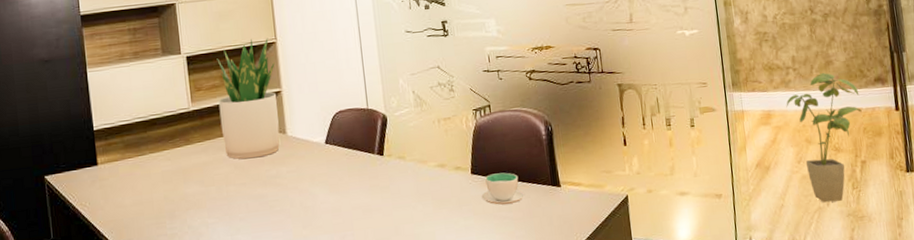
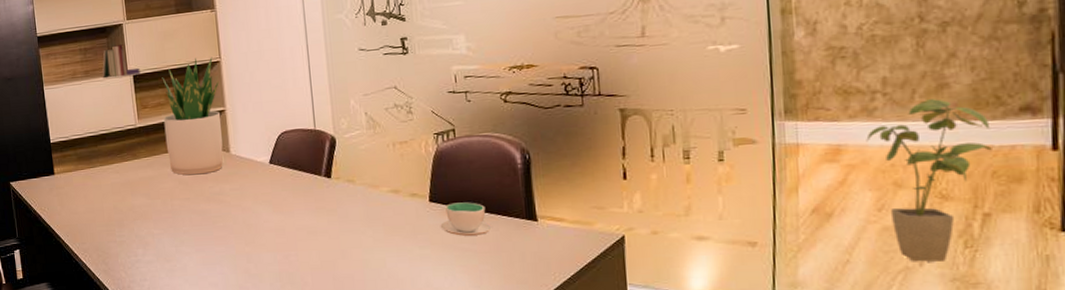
books: none [153,24,194,60] -> present [102,44,140,79]

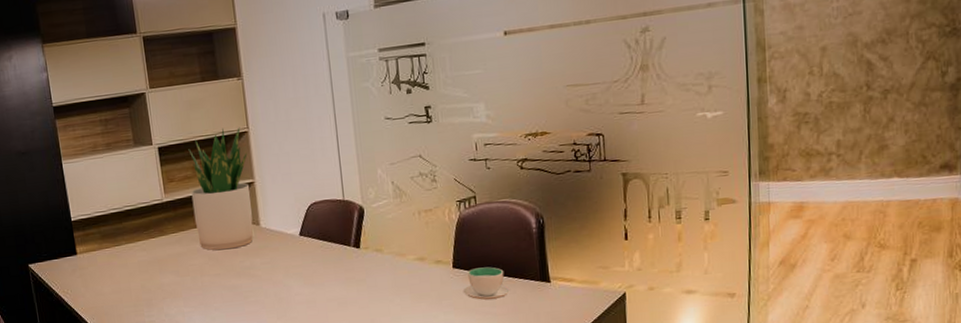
books: present [102,44,140,79] -> none [125,115,166,151]
house plant: present [866,99,992,263] -> none [823,159,919,305]

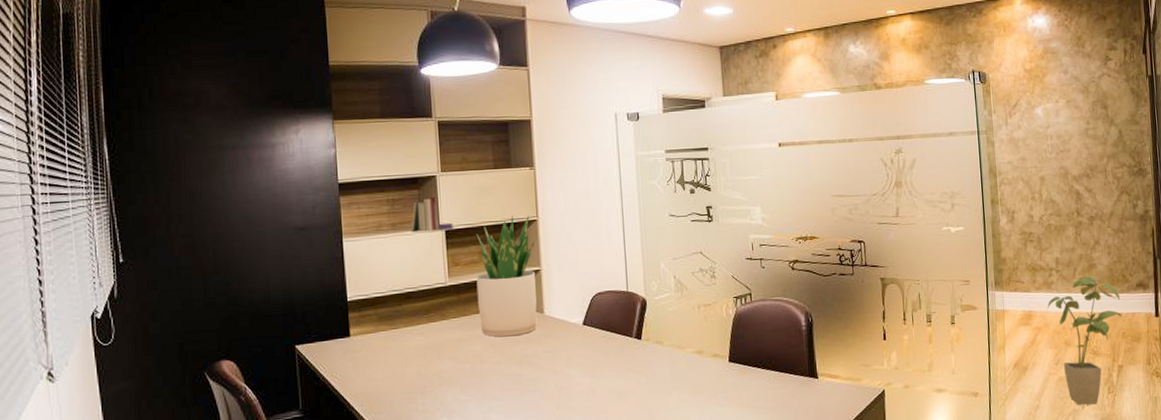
books: none [125,115,166,151] -> present [411,197,453,233]
cup: present [463,267,511,300] -> none [738,362,782,395]
house plant: none [823,159,919,305] -> present [1047,276,1122,406]

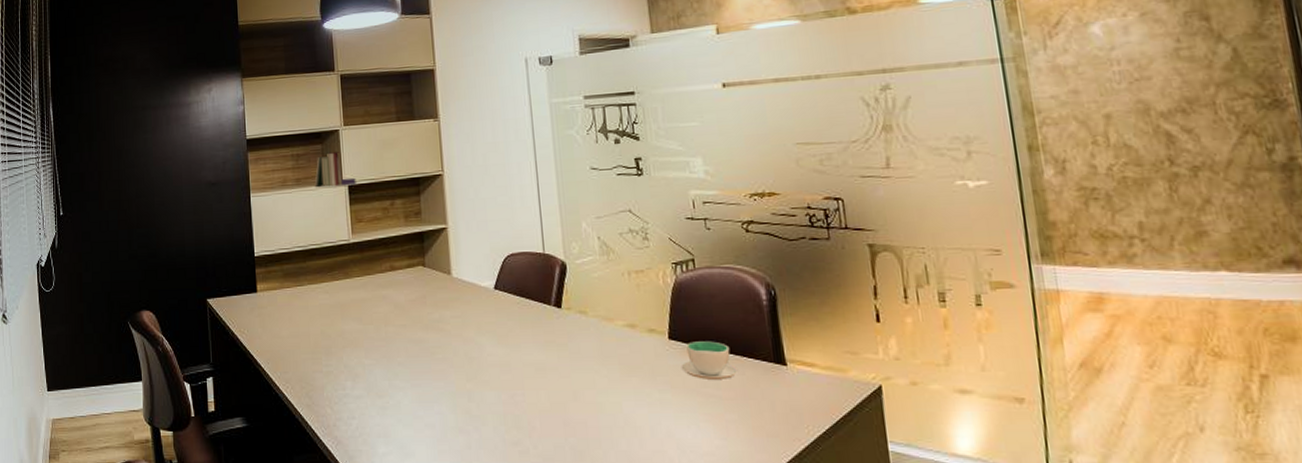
planter: present [476,215,538,337] -> none [379,169,444,299]
cup: none [738,362,782,395] -> present [681,341,739,381]
house plant: present [1047,276,1122,406] -> none [1128,247,1261,429]

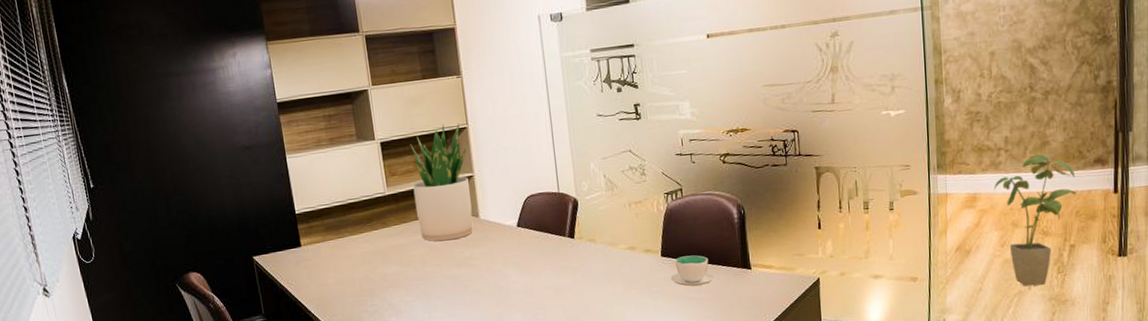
books: present [314,152,356,188] -> none [348,111,388,146]
planter: none [379,169,444,299] -> present [410,123,473,242]
house plant: none [1128,247,1261,429] -> present [994,154,1076,287]

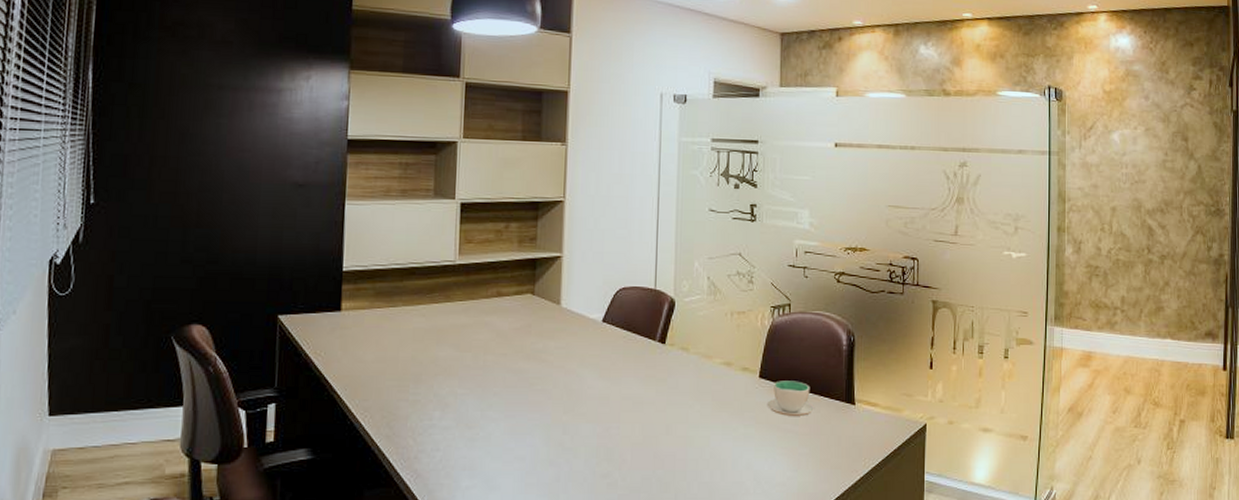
planter: present [410,123,473,242] -> none [488,193,559,327]
house plant: present [994,154,1076,287] -> none [1108,319,1187,461]

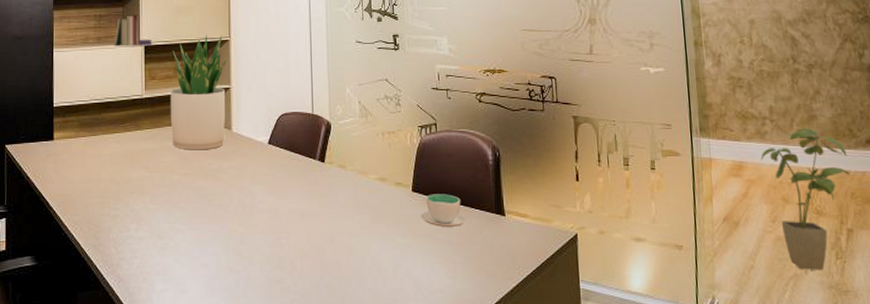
books: none [422,165,470,203] -> present [114,15,152,46]
planter: none [488,193,559,327] -> present [170,34,227,150]
house plant: none [1108,319,1187,461] -> present [760,128,850,271]

